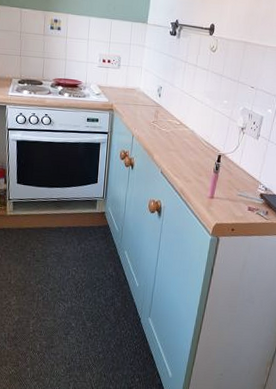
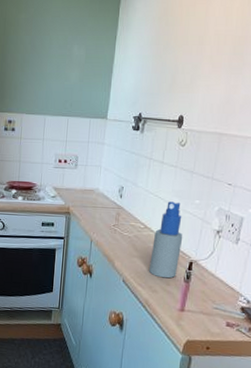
spray bottle: none [184,101,213,170] -> present [149,201,183,279]

